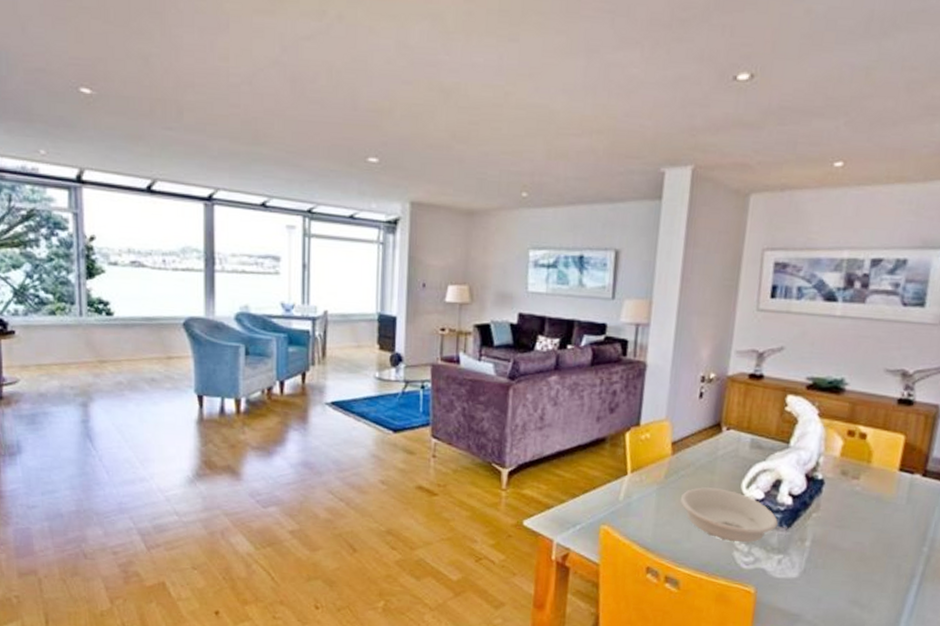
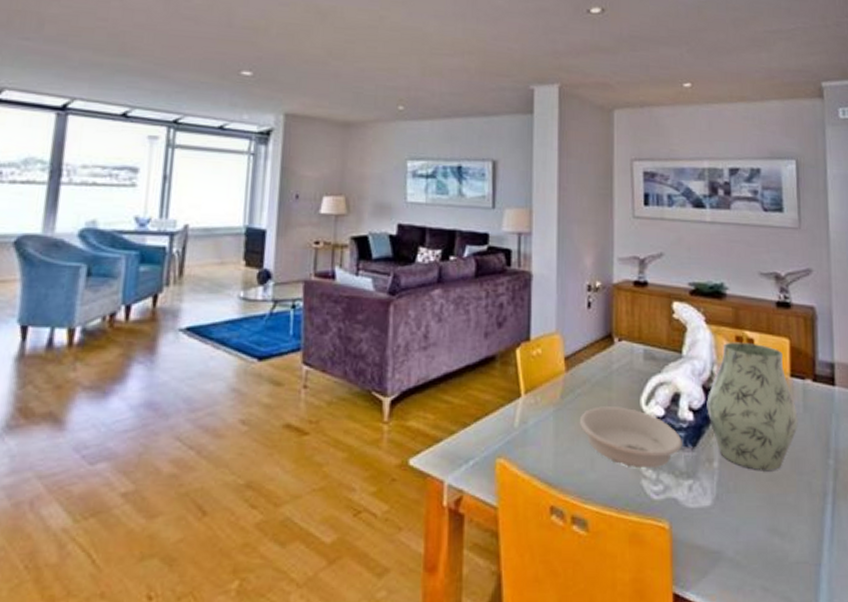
vase: none [806,435,900,552] -> present [706,342,798,470]

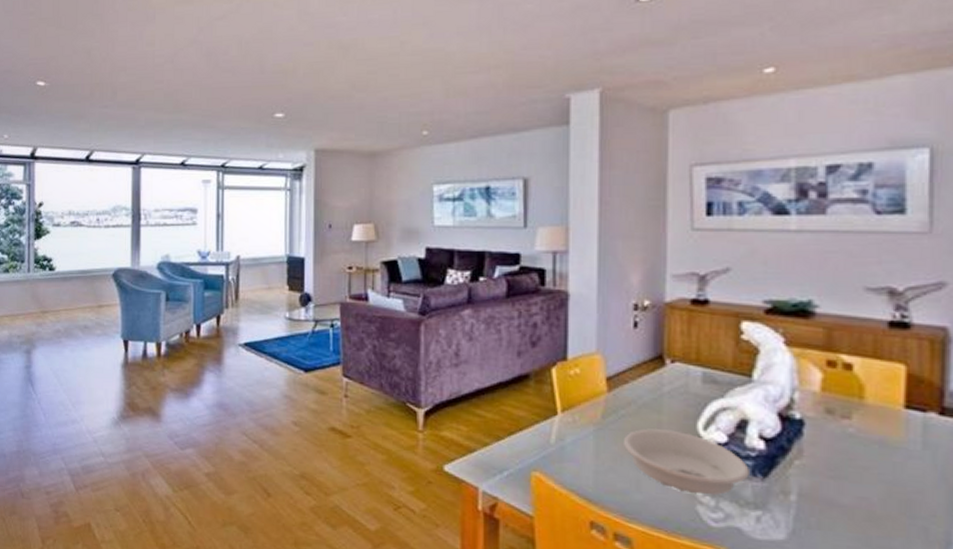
vase: present [706,342,798,470] -> none [783,366,913,511]

